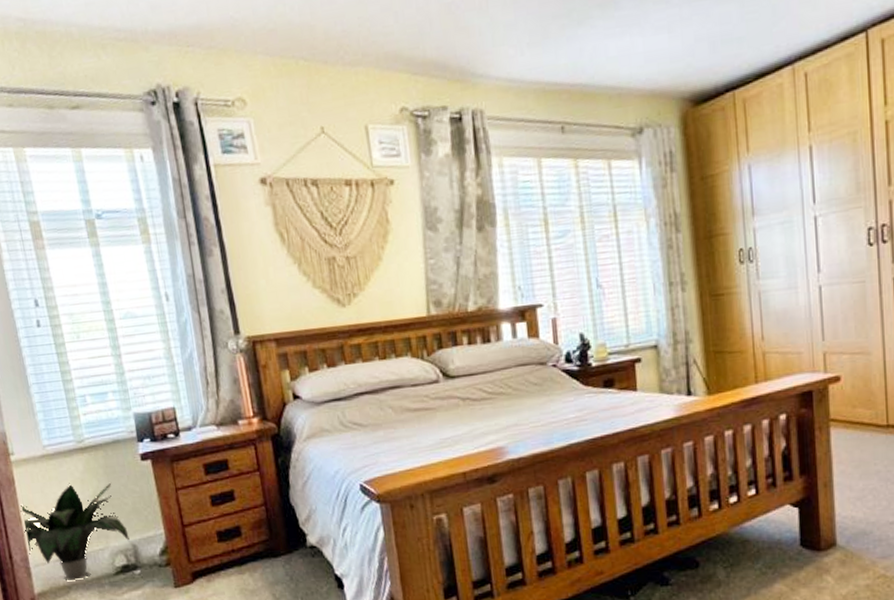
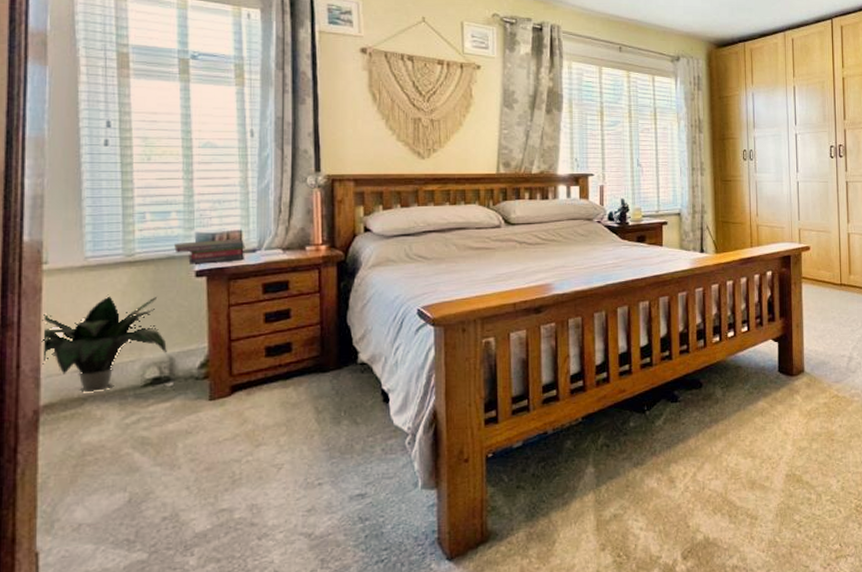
books: none [116,416,182,447] -> present [174,238,246,264]

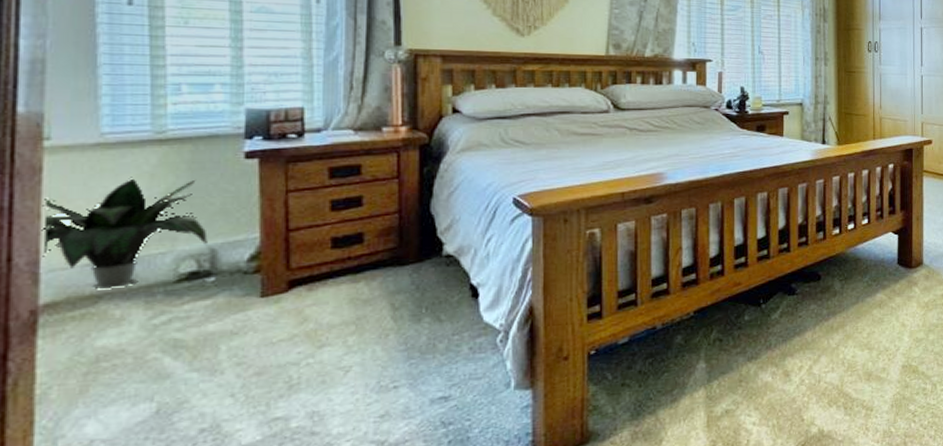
books: present [174,238,246,264] -> none [218,116,308,144]

